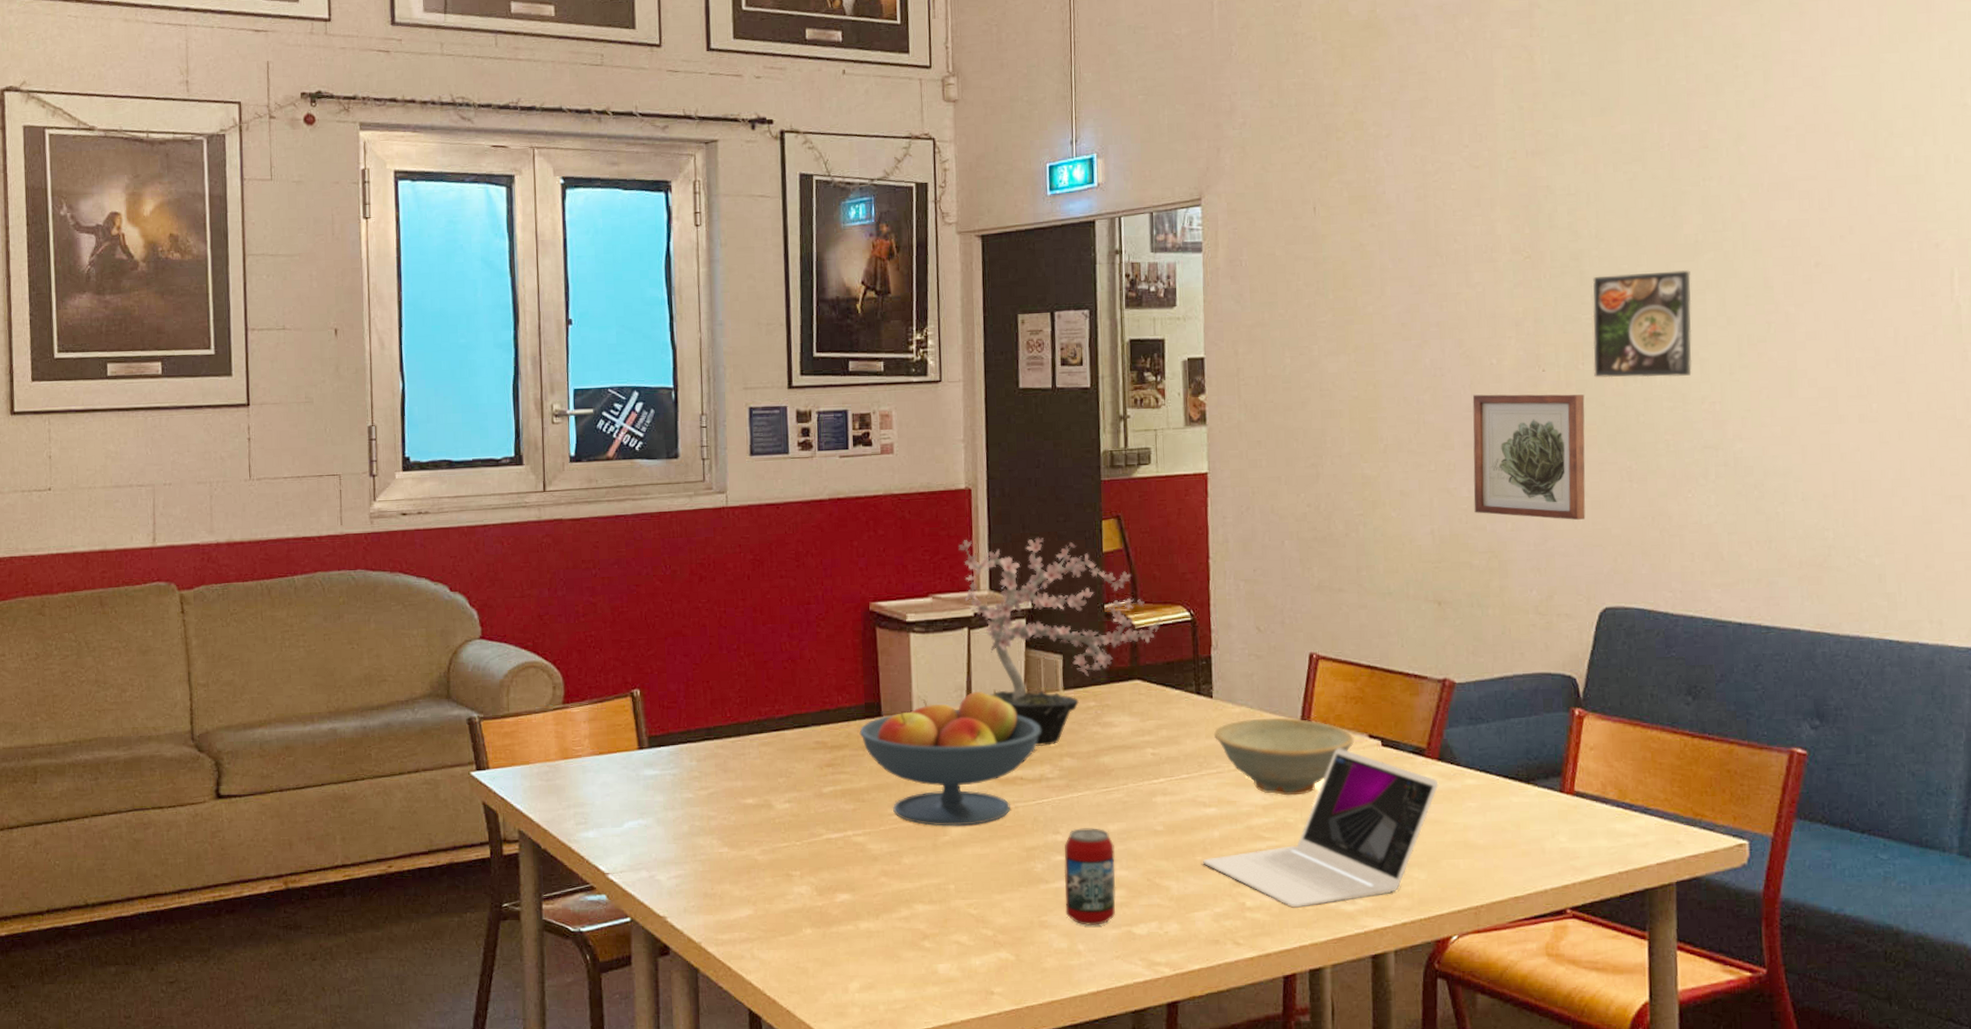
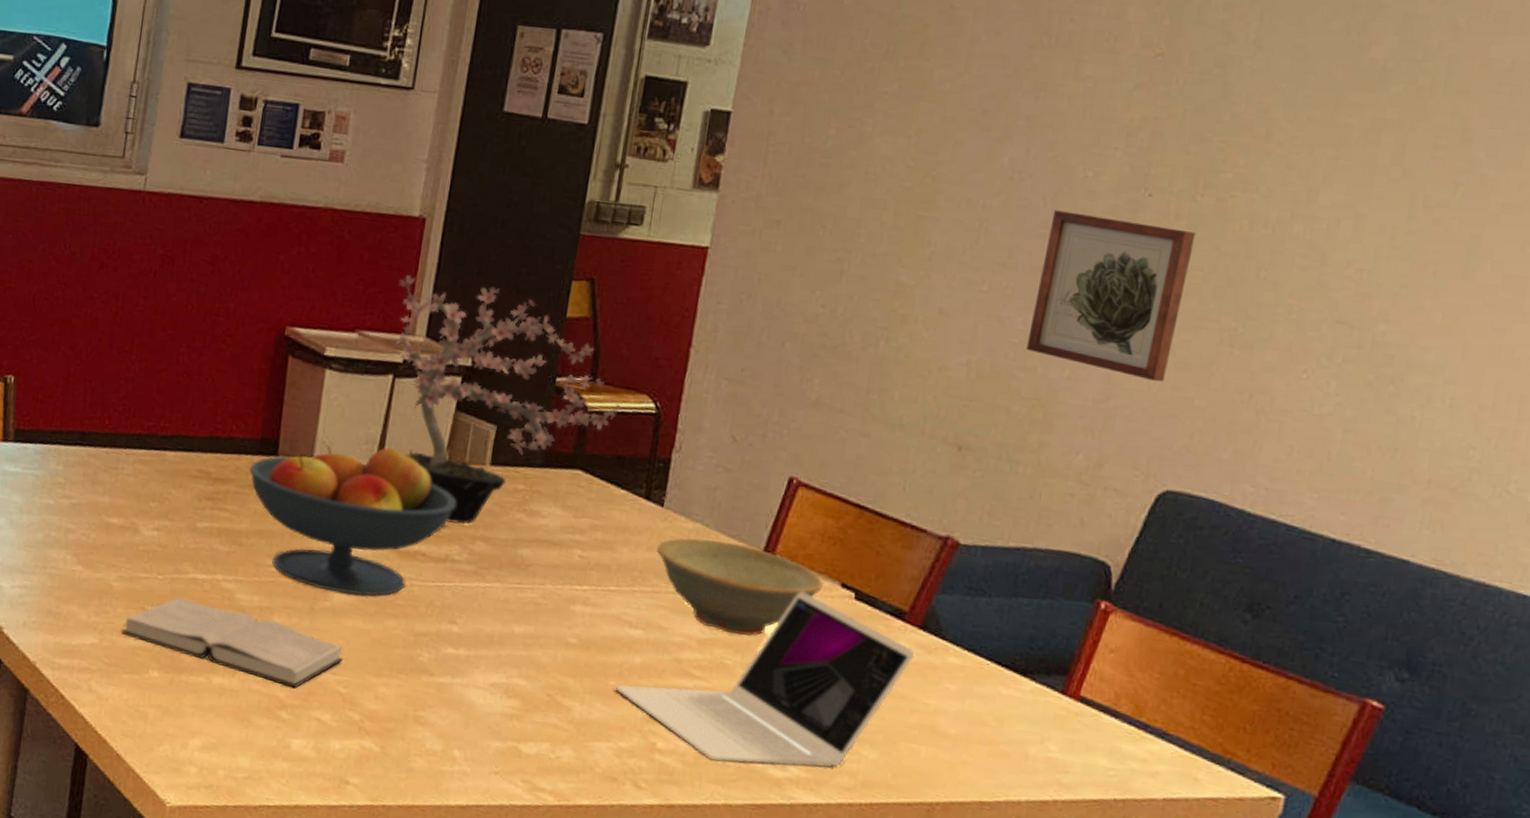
hardback book: none [771,858,969,919] -> present [120,597,343,689]
beverage can: present [1064,828,1116,926] -> none [446,622,516,734]
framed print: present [1593,270,1692,378] -> none [1214,92,1368,232]

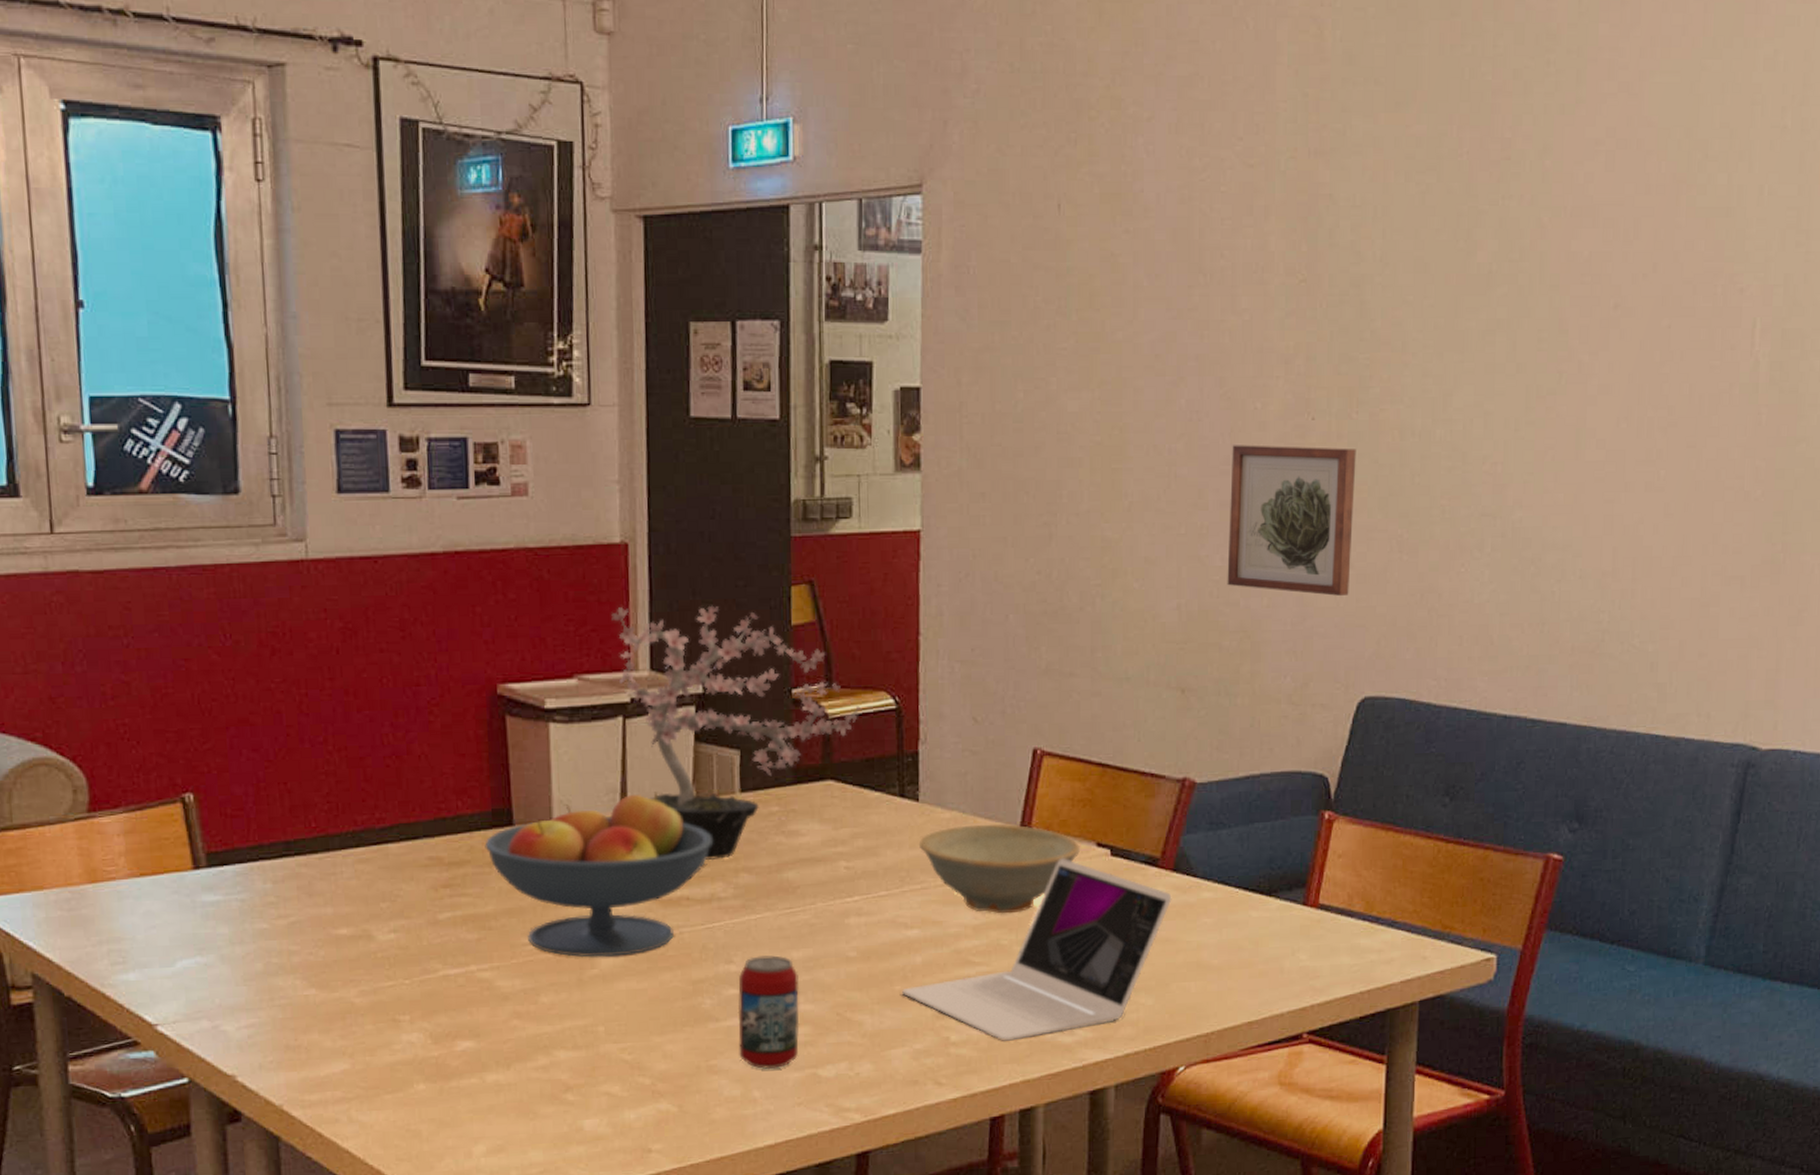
hardback book: present [120,597,343,689] -> none [373,999,623,1068]
beverage can: none [446,622,516,734] -> present [738,955,800,1070]

